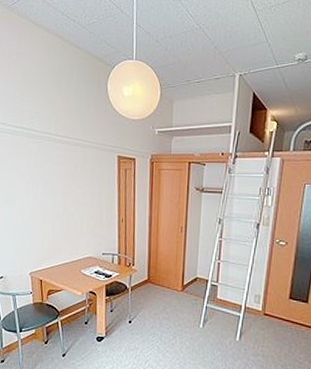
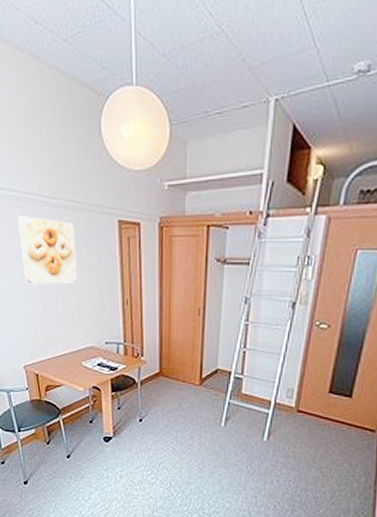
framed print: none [35,149,82,205] -> present [17,214,78,285]

